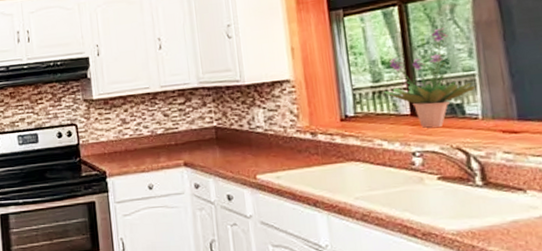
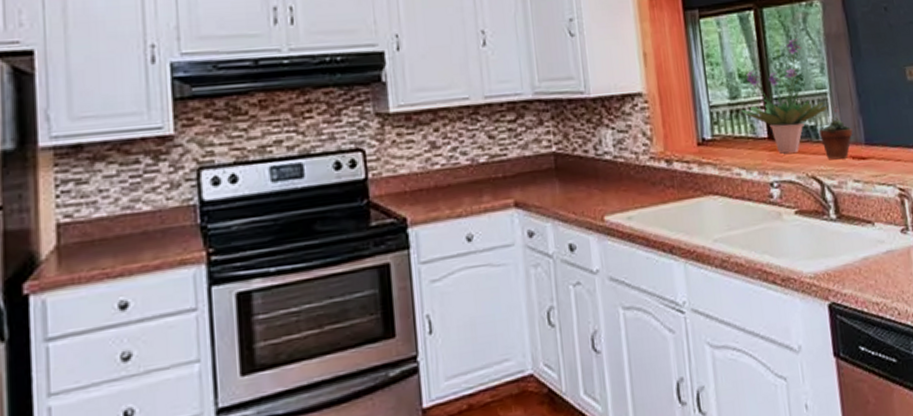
succulent plant: none [465,85,504,133] -> present [818,106,853,160]

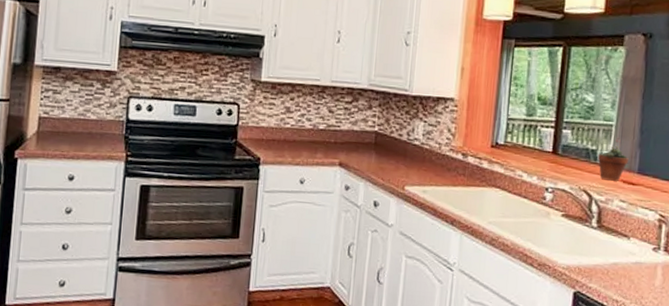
potted plant: present [741,38,828,154] -> none [534,76,611,169]

